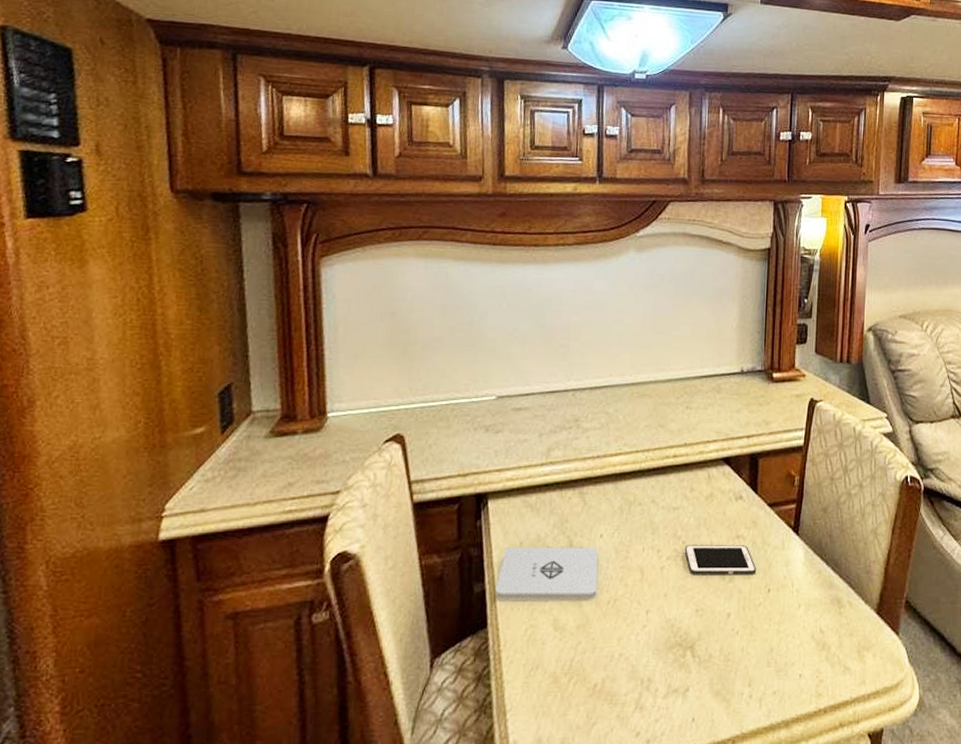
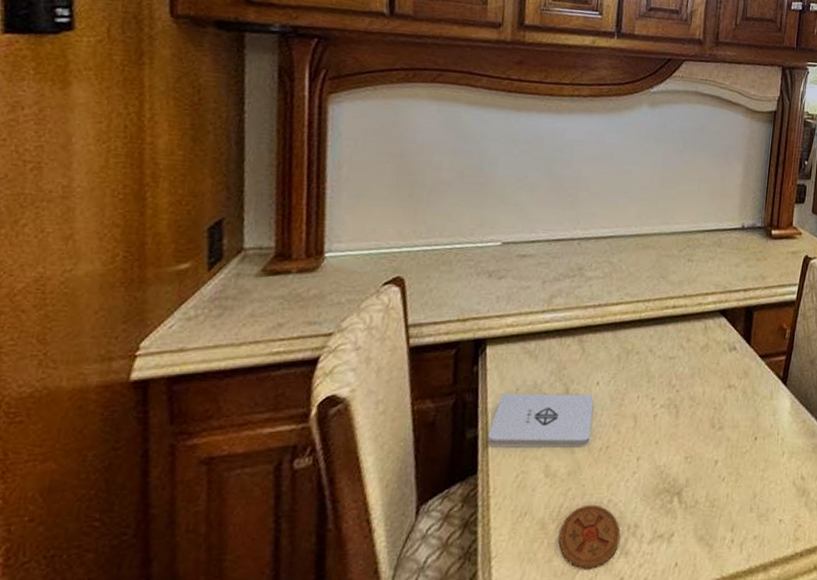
coaster: none [572,658,634,723] -> present [559,504,621,569]
cell phone: present [684,545,756,574] -> none [678,393,745,423]

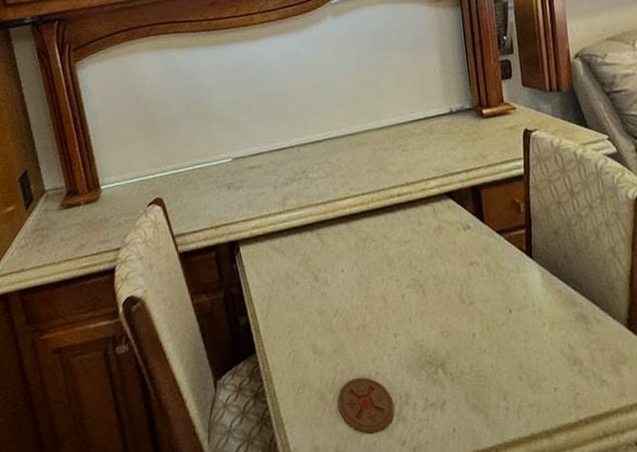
notepad: present [487,393,594,448] -> none [257,280,347,331]

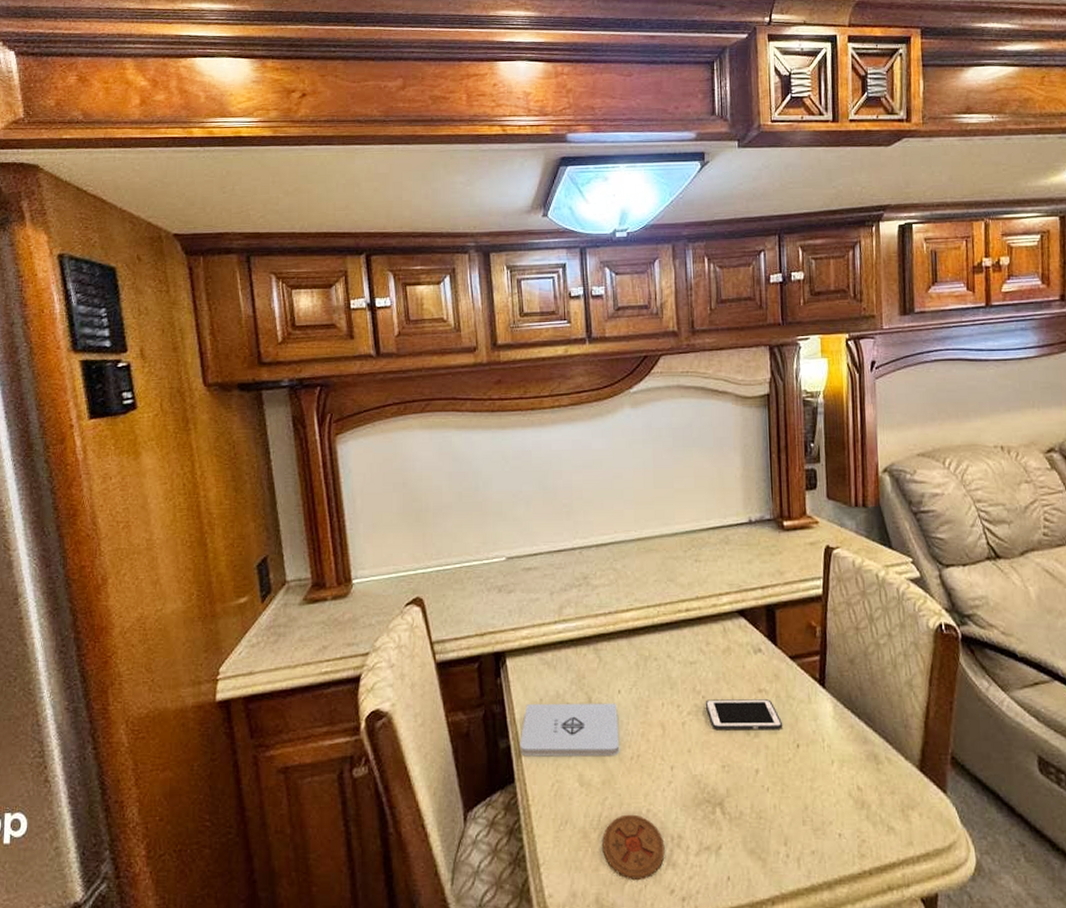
notepad: none [257,280,347,331] -> present [520,703,620,757]
cell phone: none [421,271,494,300] -> present [705,699,782,729]

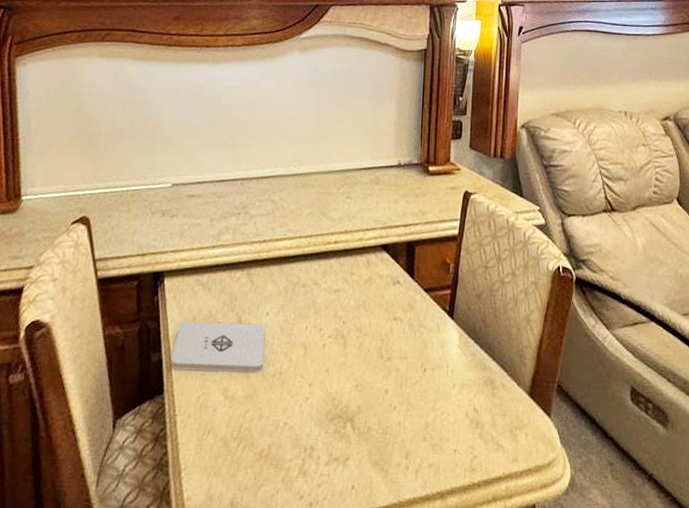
coaster: present [602,814,665,879] -> none [241,426,298,486]
cell phone: present [705,699,782,729] -> none [345,325,412,354]

